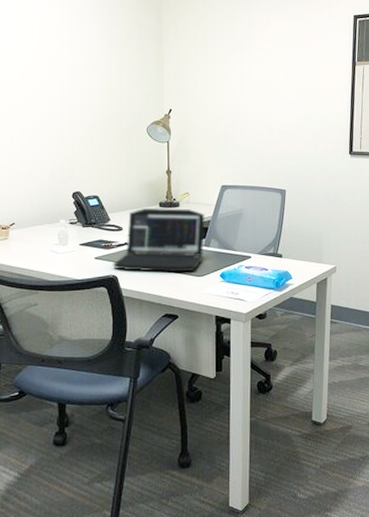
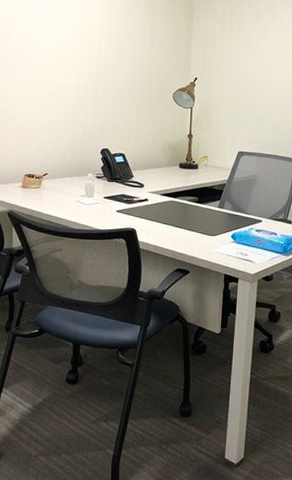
laptop: present [112,207,205,273] -> none [132,168,221,231]

